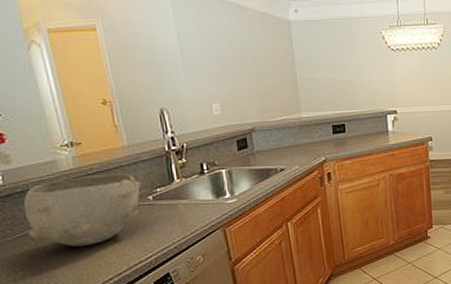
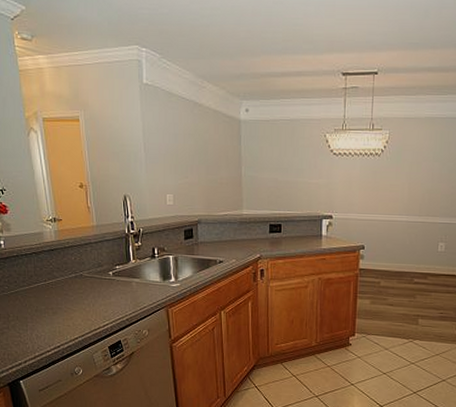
bowl: present [23,173,142,247] -> none [17,248,105,308]

